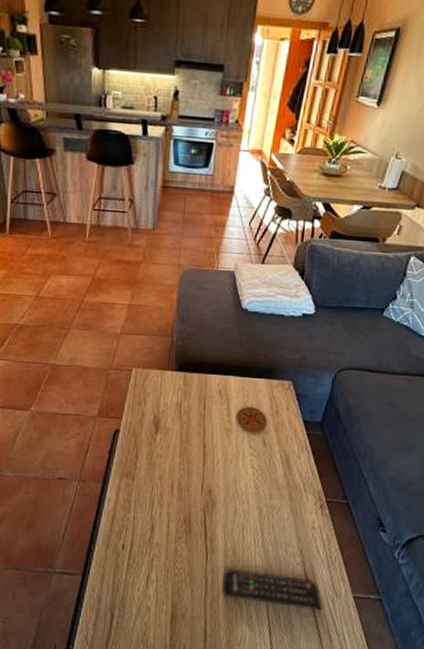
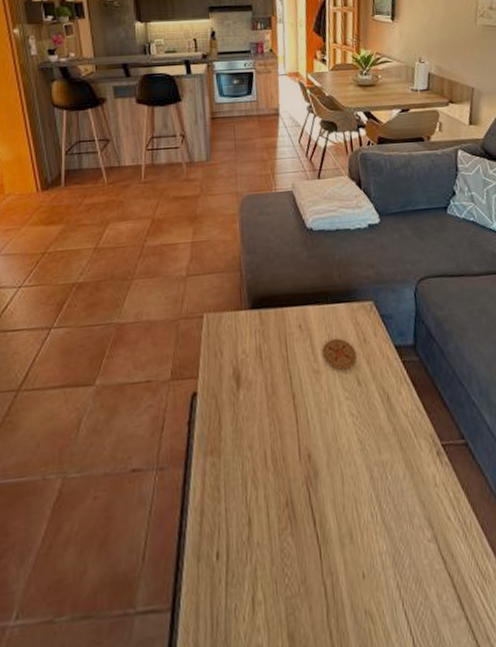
remote control: present [222,570,322,610] -> none [344,561,473,610]

